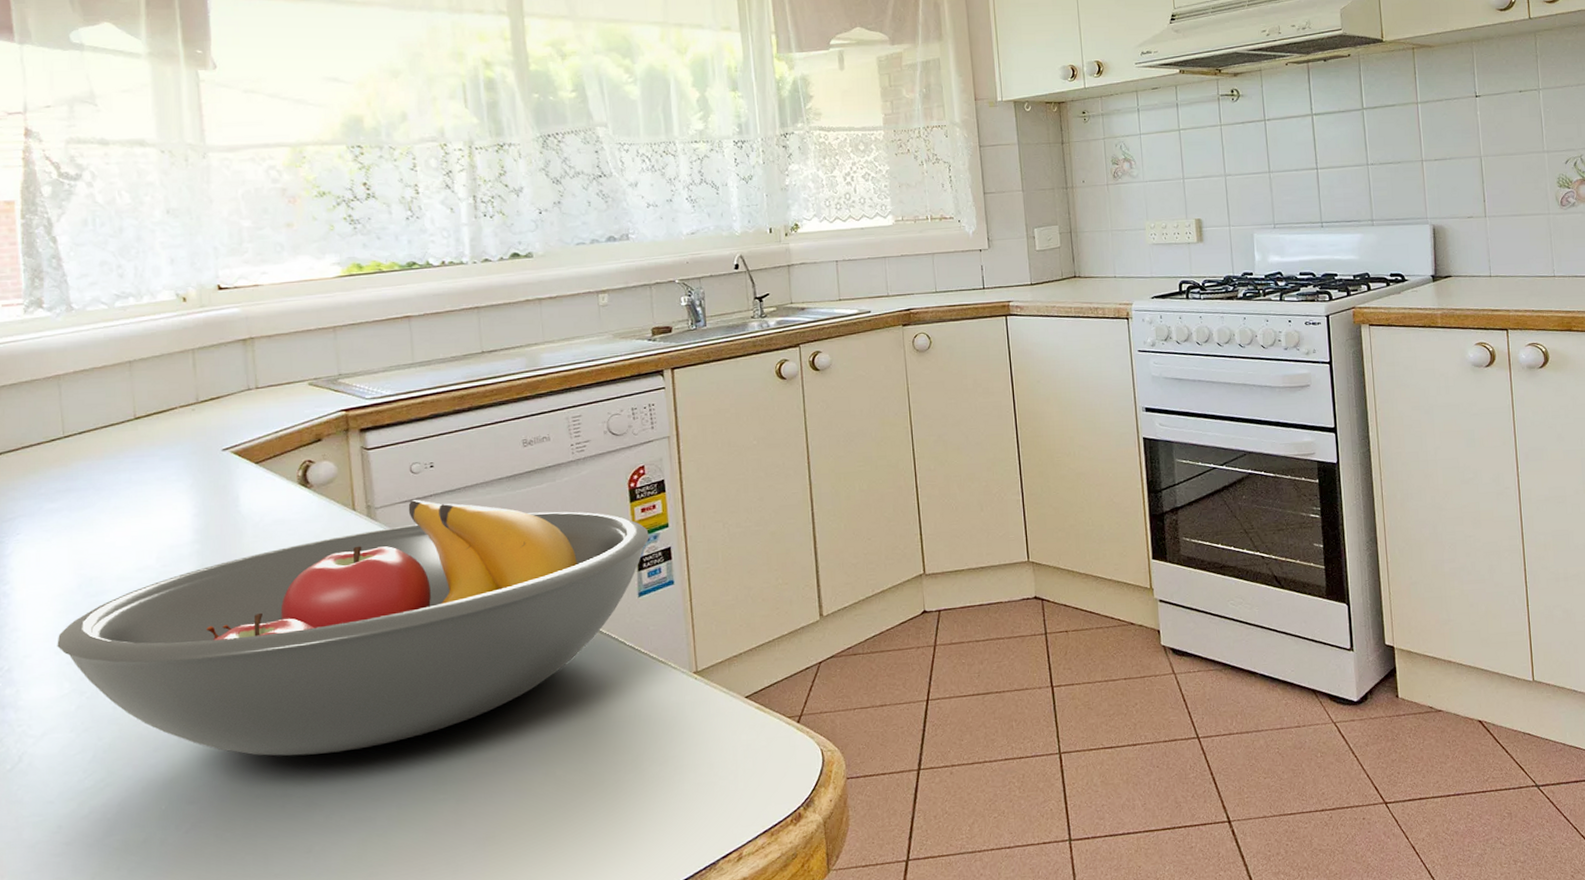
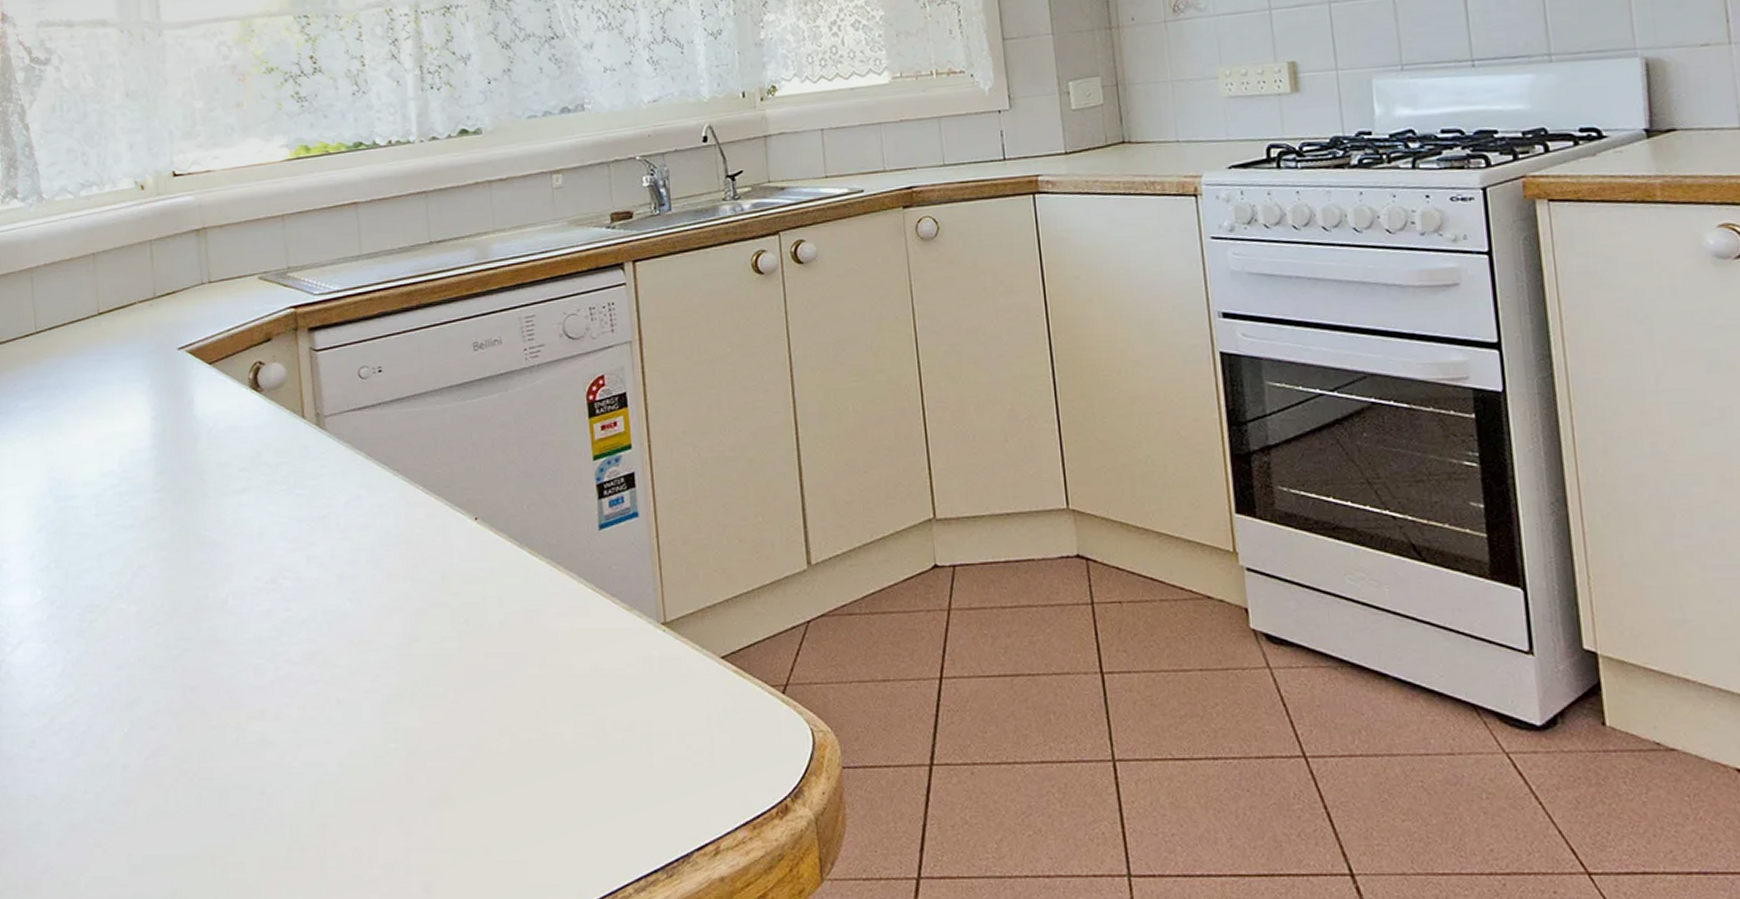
fruit bowl: present [57,499,649,756] -> none [30,407,610,686]

